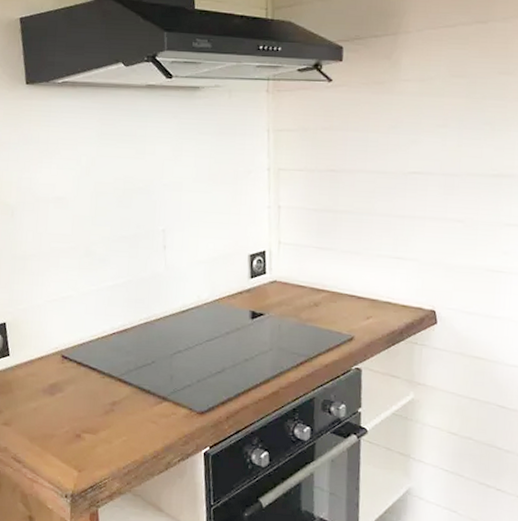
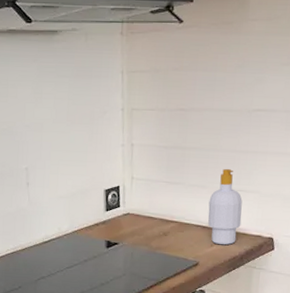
soap bottle: none [363,233,400,317] -> present [208,168,242,245]

